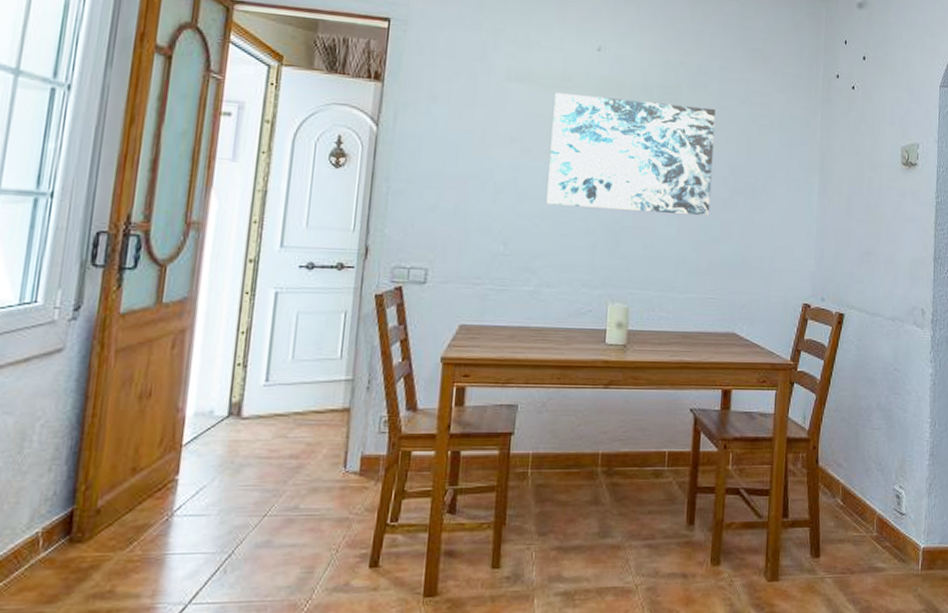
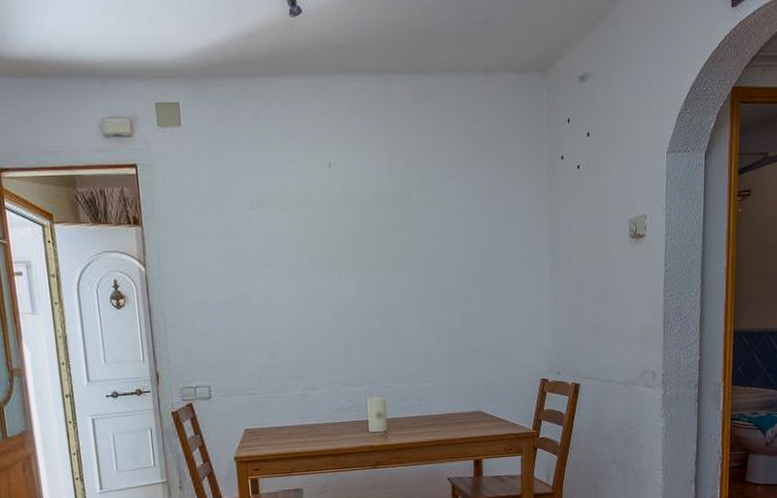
wall art: present [546,93,716,216] -> none [295,207,449,318]

